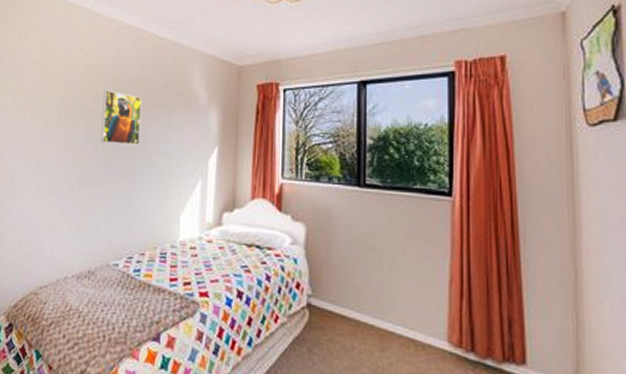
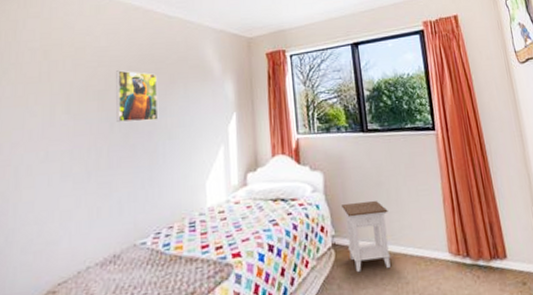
nightstand: none [323,264,378,344] -> present [342,201,391,273]

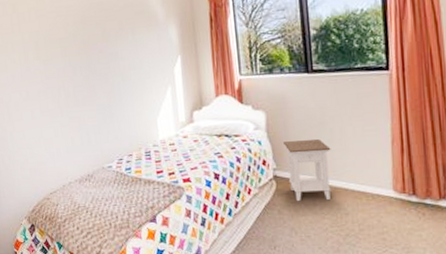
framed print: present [116,70,159,123] -> none [72,19,112,67]

